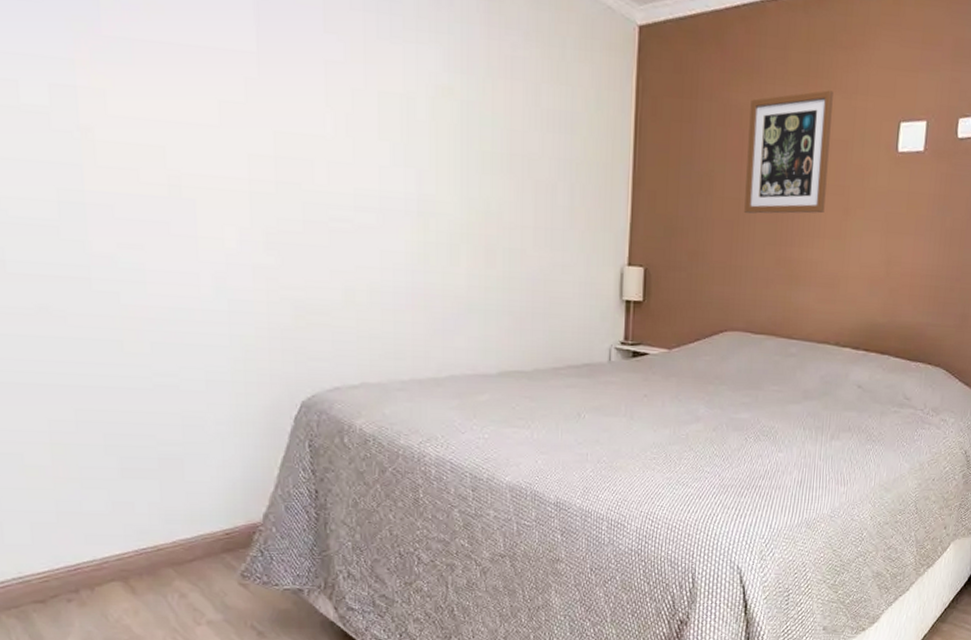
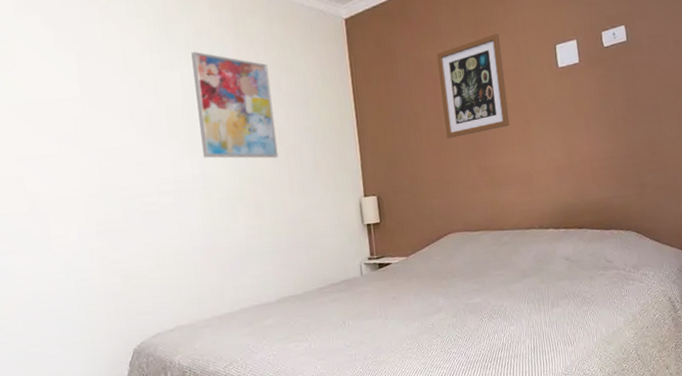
wall art: none [422,23,526,193] -> present [191,51,279,159]

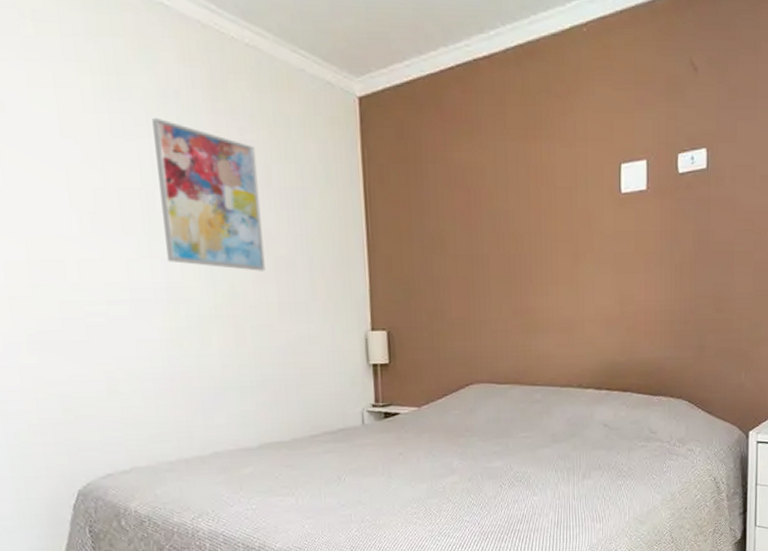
wall art: present [437,33,510,139] -> none [473,140,555,269]

